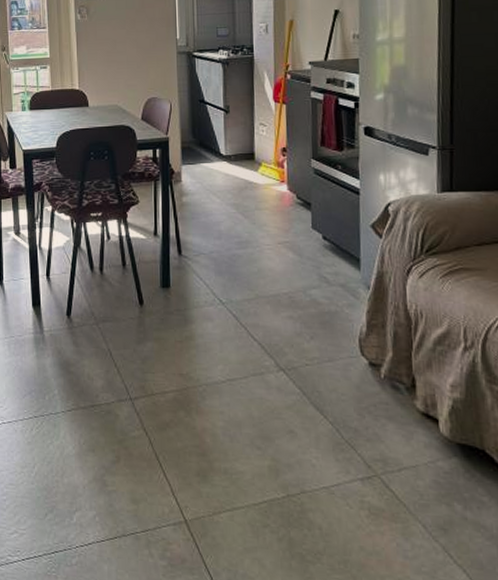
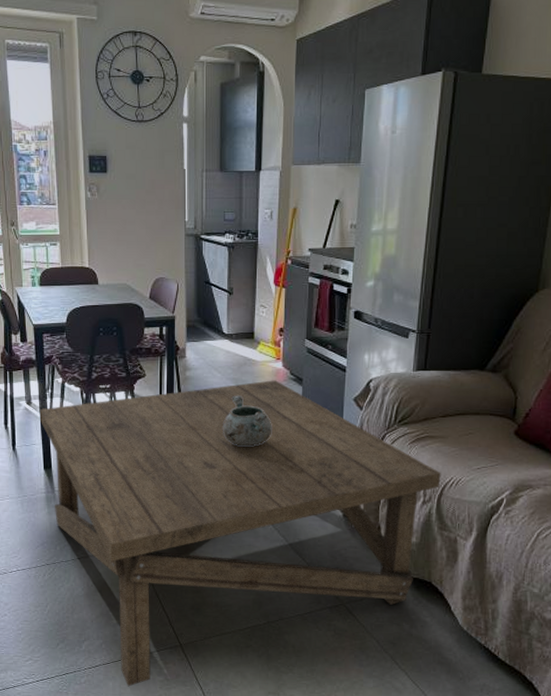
coffee table: none [28,205,484,572] -> present [39,380,441,687]
decorative bowl: none [225,223,280,281] -> present [223,395,272,447]

